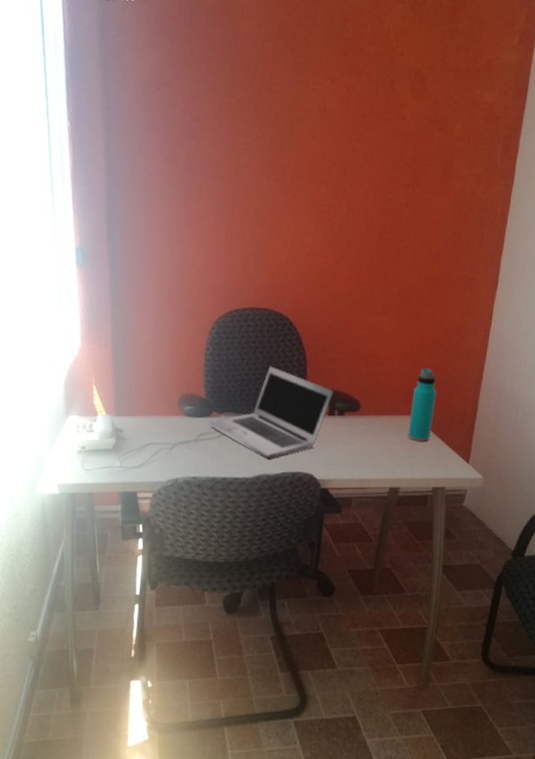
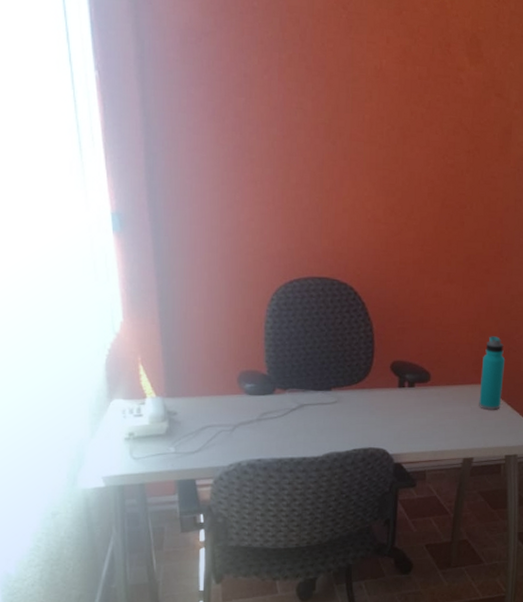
laptop: present [209,366,334,459] -> none [273,338,403,436]

